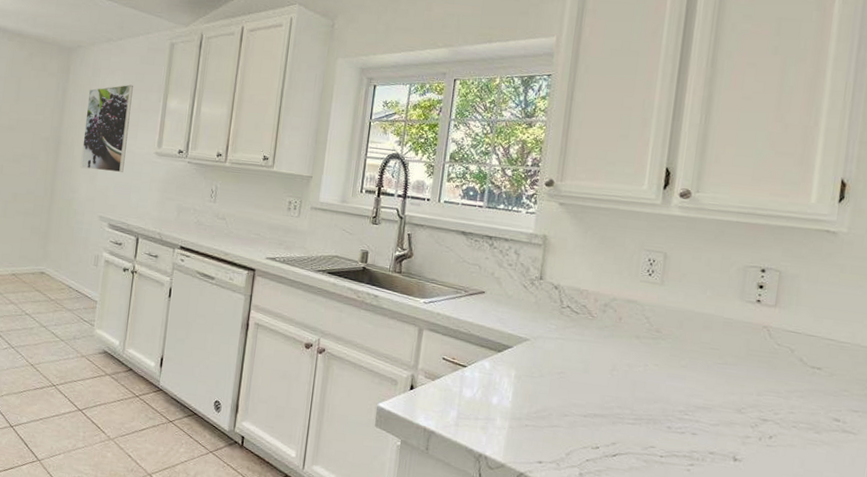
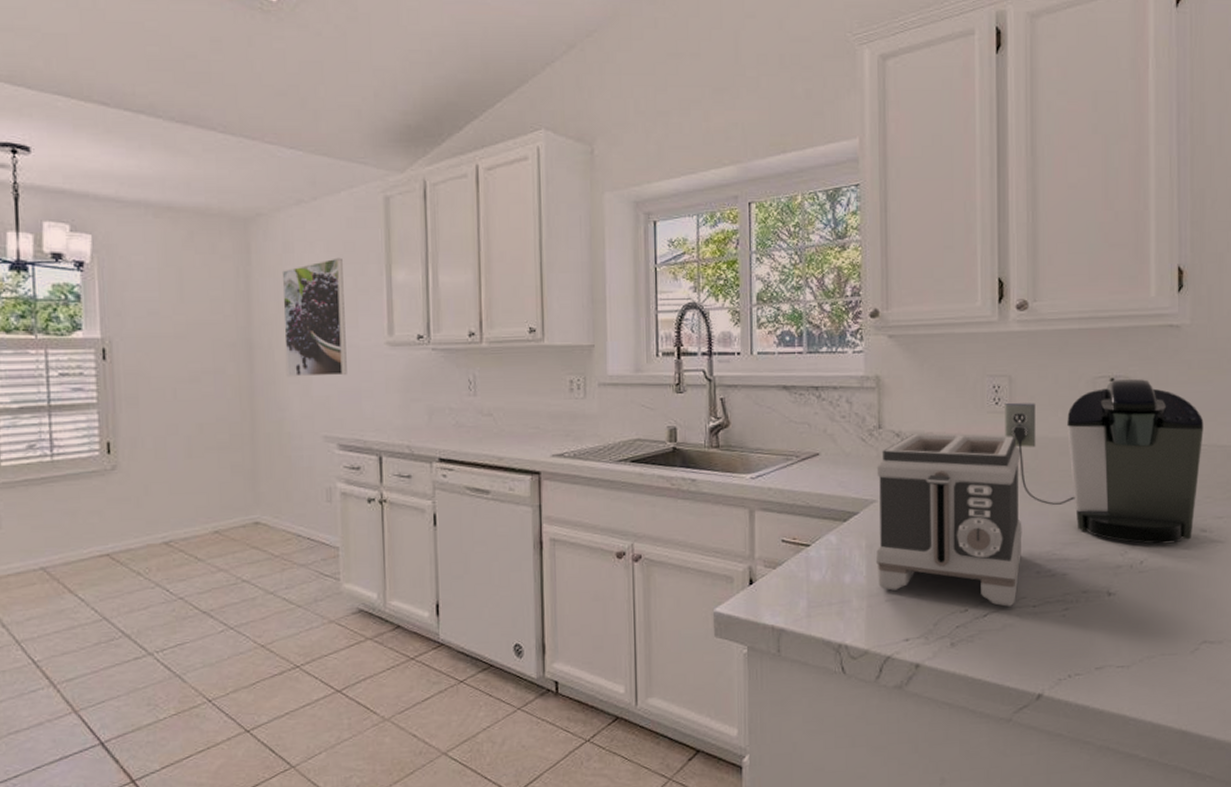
toaster: none [521,289,667,452] -> present [876,433,1022,607]
coffee maker: none [654,270,850,427] -> present [1005,378,1204,545]

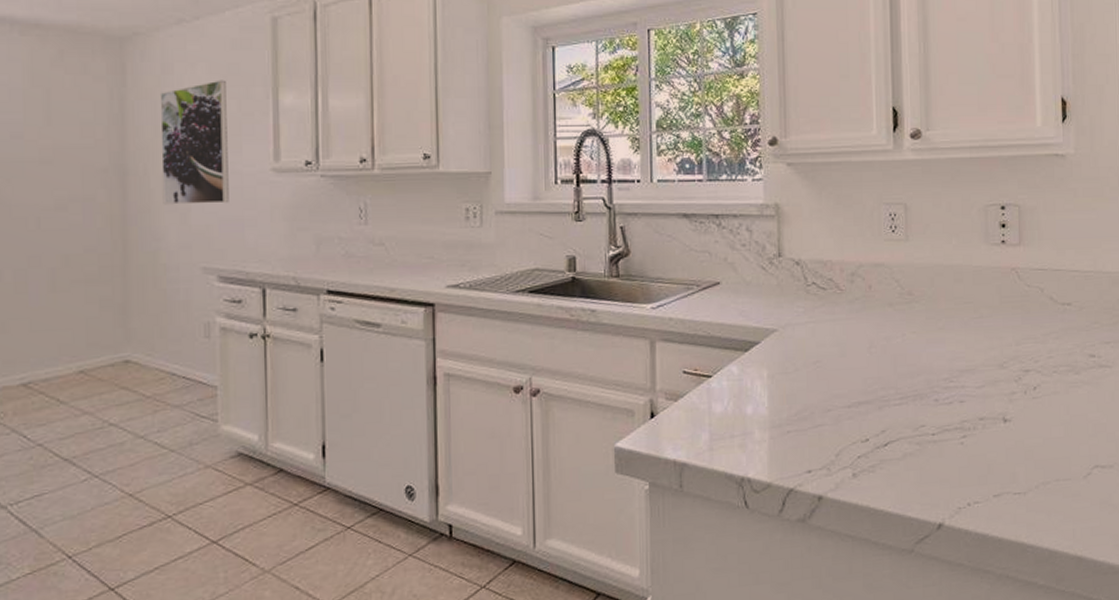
toaster: present [876,433,1022,607] -> none [777,261,920,435]
coffee maker: present [1005,378,1204,545] -> none [901,206,1090,370]

